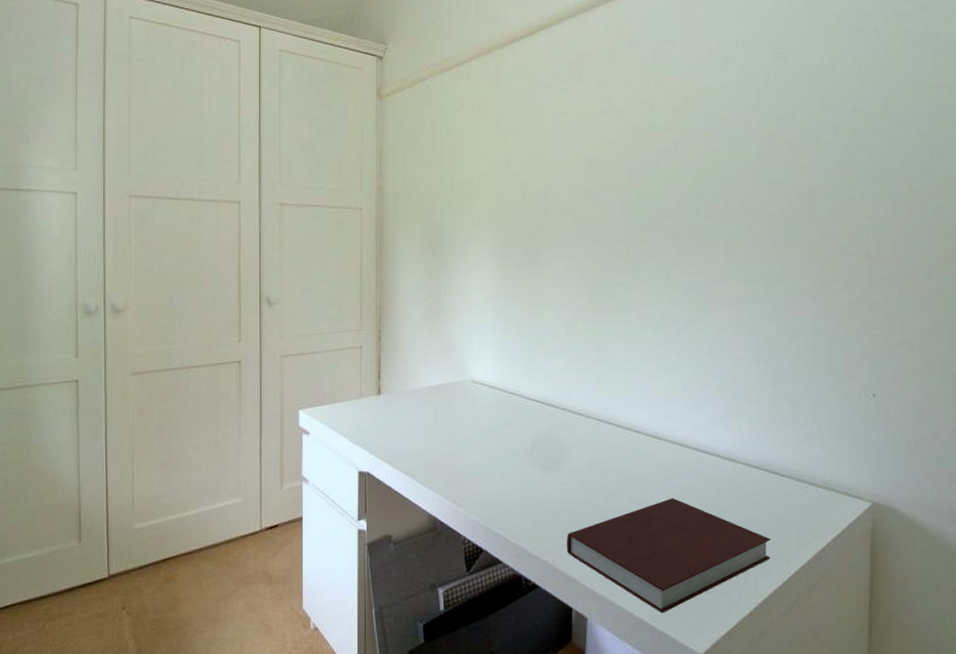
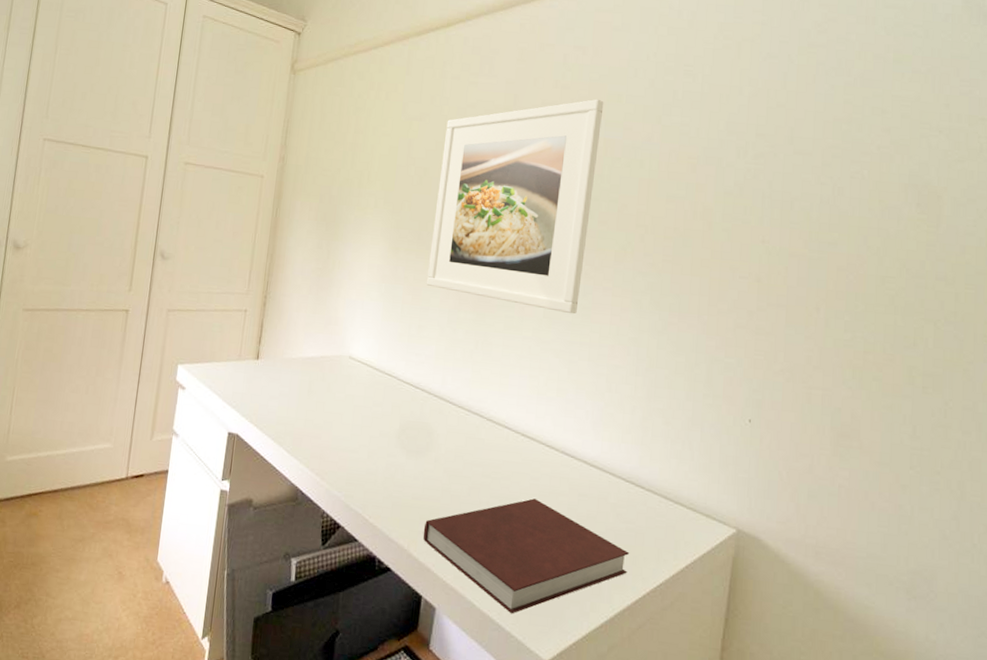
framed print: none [540,92,698,311] -> present [426,99,604,314]

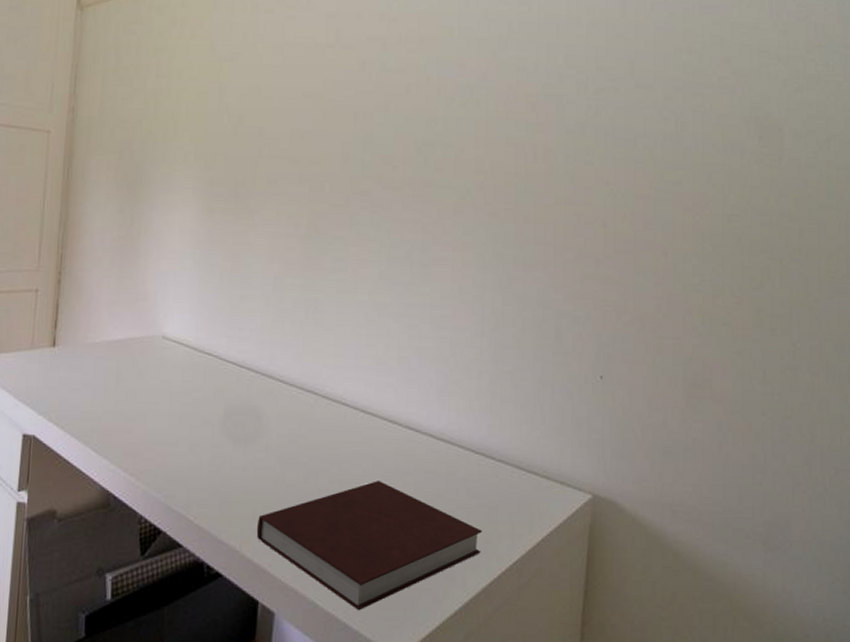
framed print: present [426,99,604,314] -> none [247,32,435,273]

